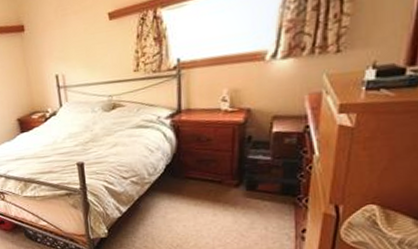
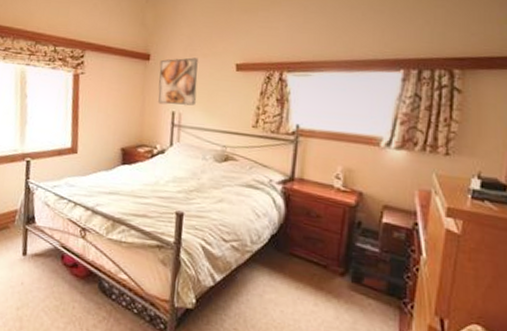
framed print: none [34,17,76,71] -> present [158,57,198,106]

